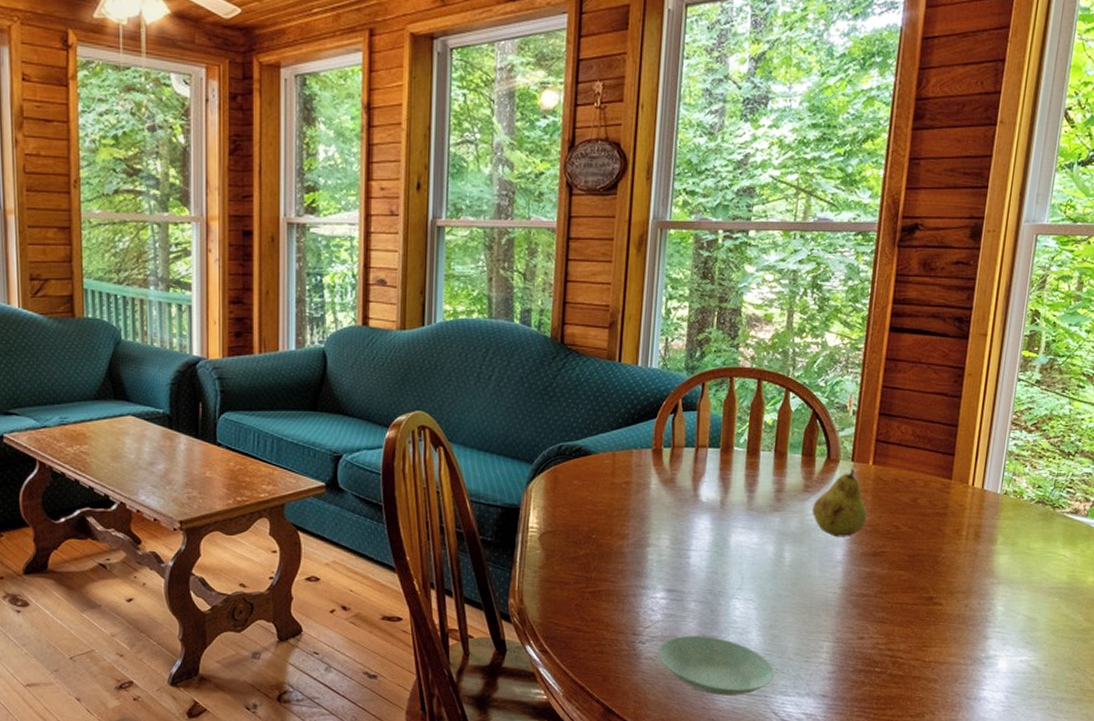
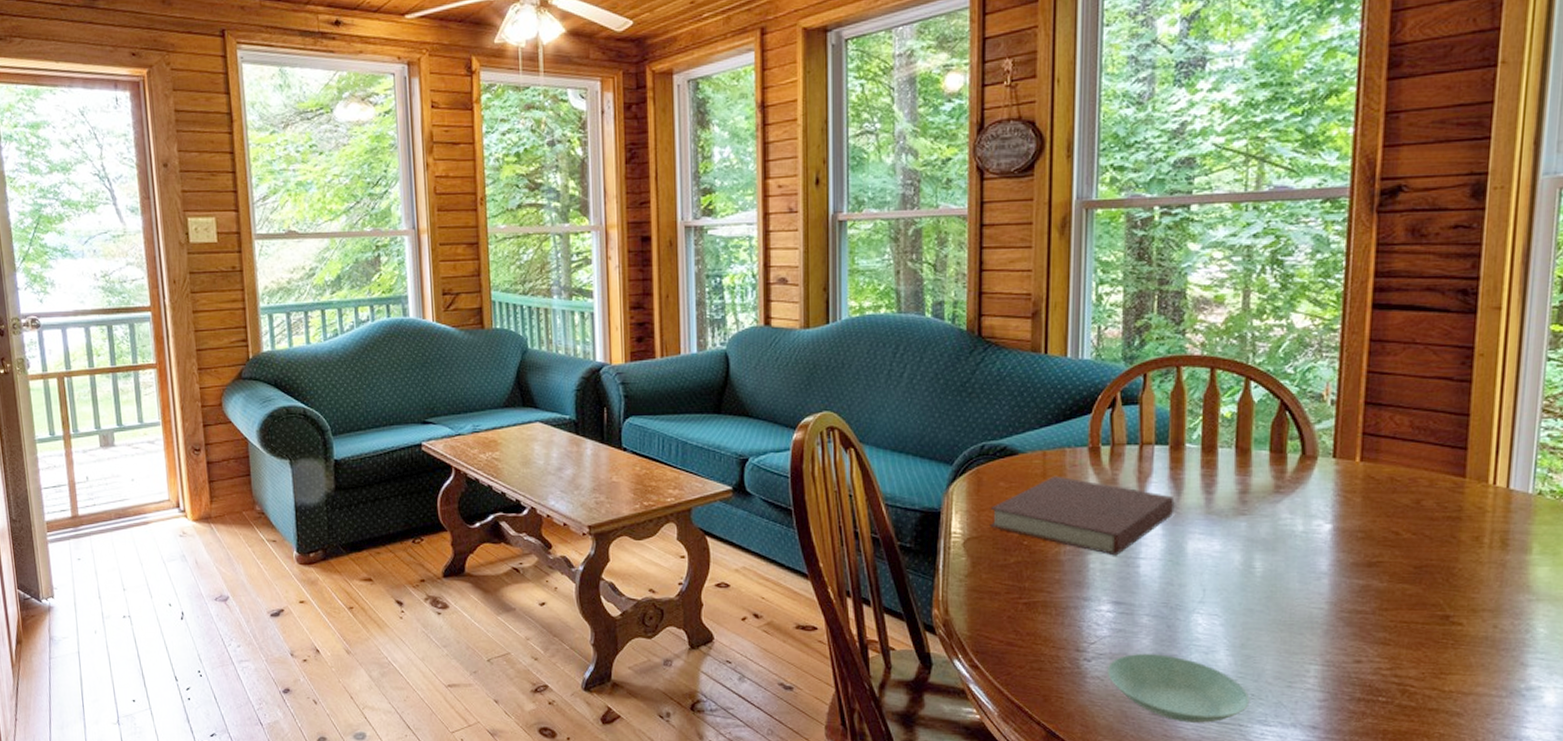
notebook: none [563,475,723,548] -> present [990,475,1175,556]
fruit: present [812,468,868,538] -> none [1286,465,1357,545]

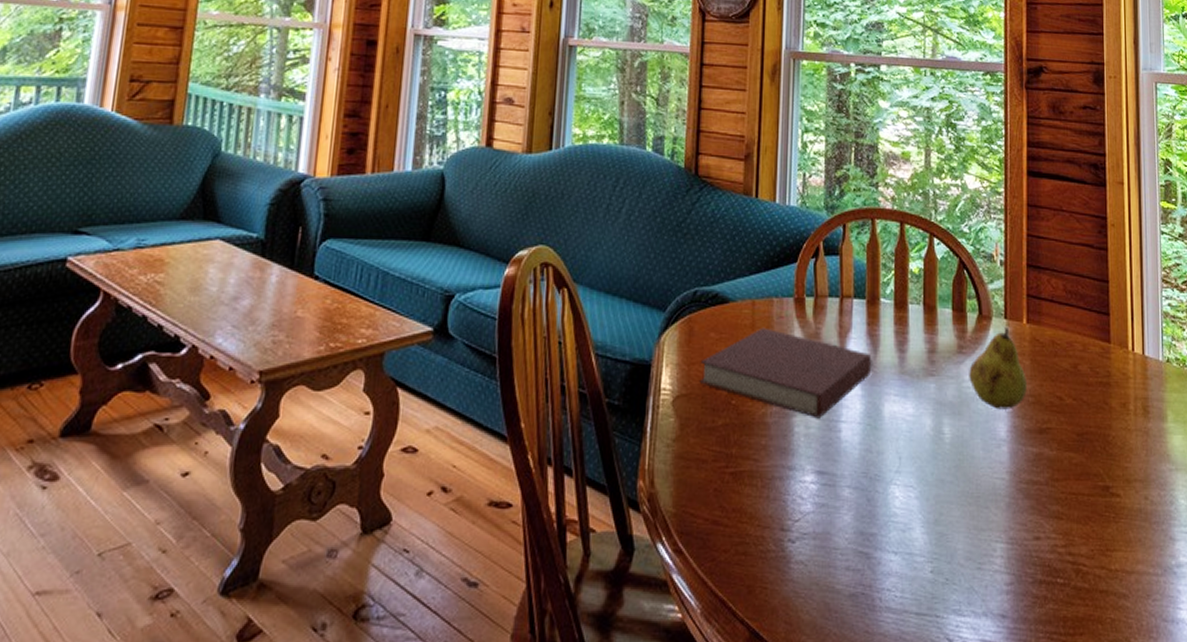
saucer: present [1106,654,1250,723] -> none [810,533,945,615]
fruit: none [1286,465,1357,545] -> present [969,326,1028,410]

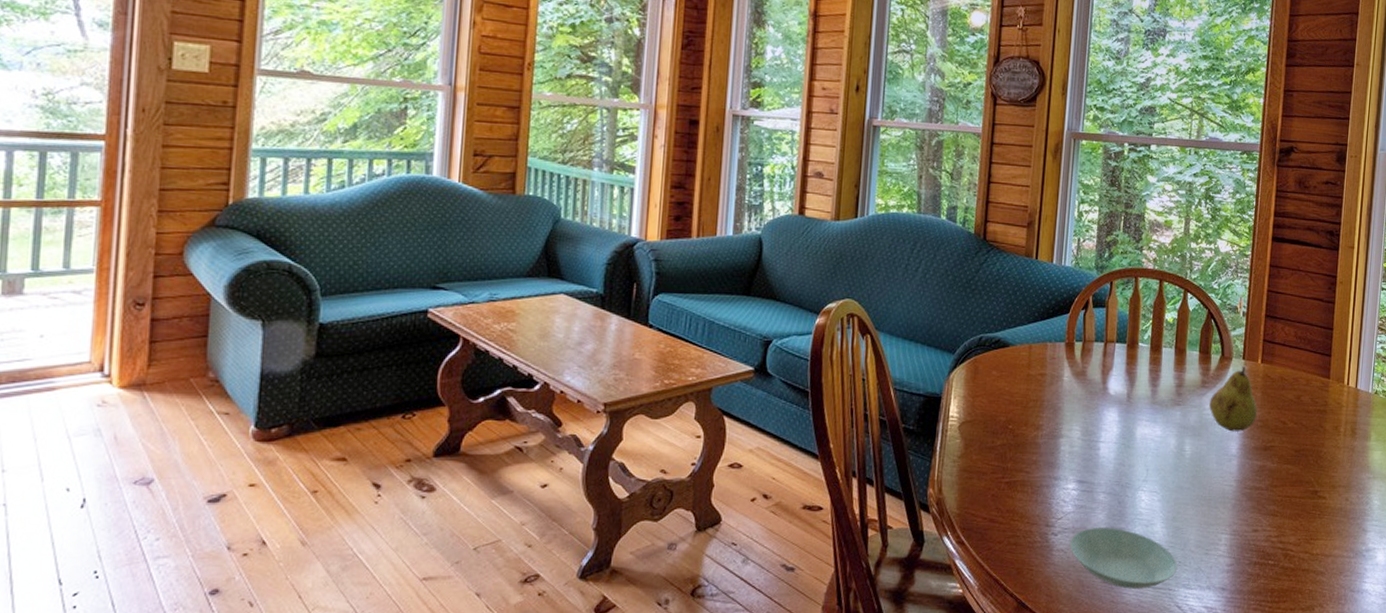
notebook: present [699,327,872,419] -> none [982,367,1129,440]
saucer: none [810,533,945,615] -> present [1069,528,1178,589]

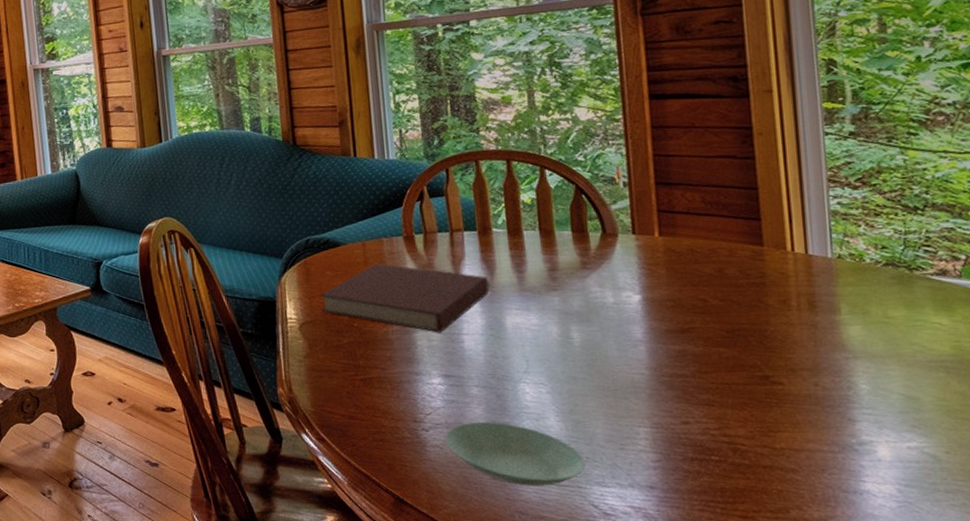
notebook: none [982,367,1129,440] -> present [320,263,490,333]
fruit: present [1209,365,1258,432] -> none [595,241,665,315]

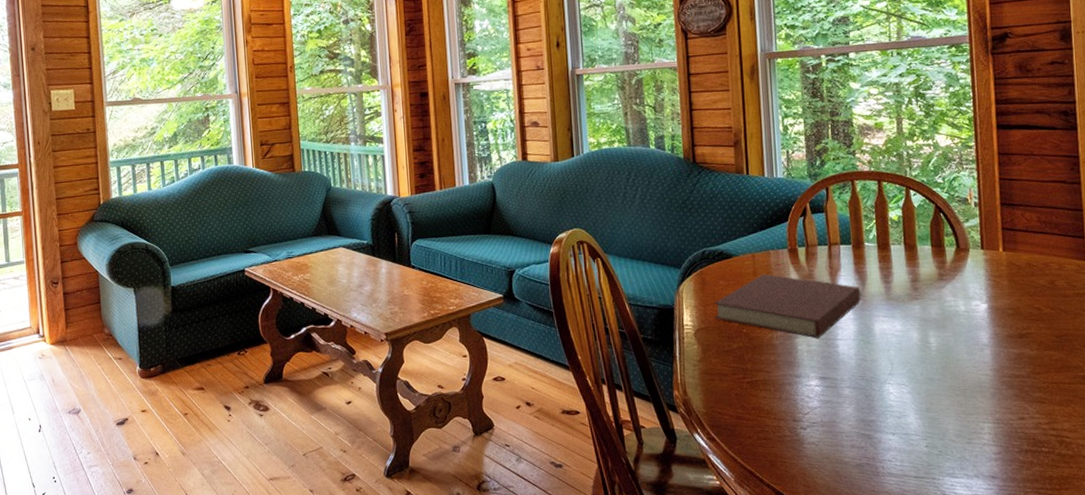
saucer: present [444,422,586,486] -> none [820,420,939,479]

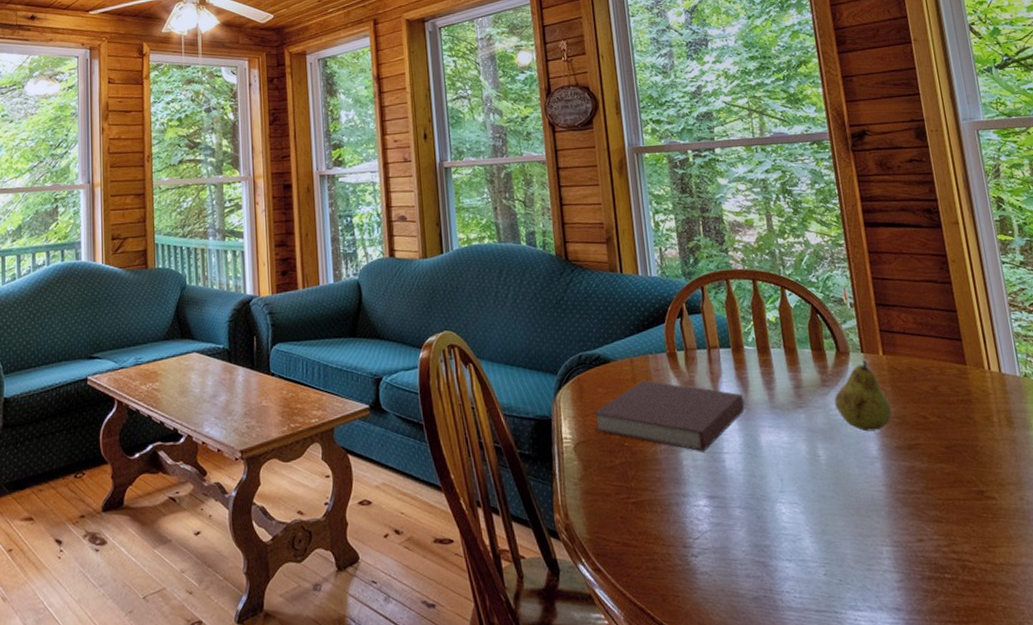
fruit: none [950,255,1007,322] -> present [834,359,892,432]

